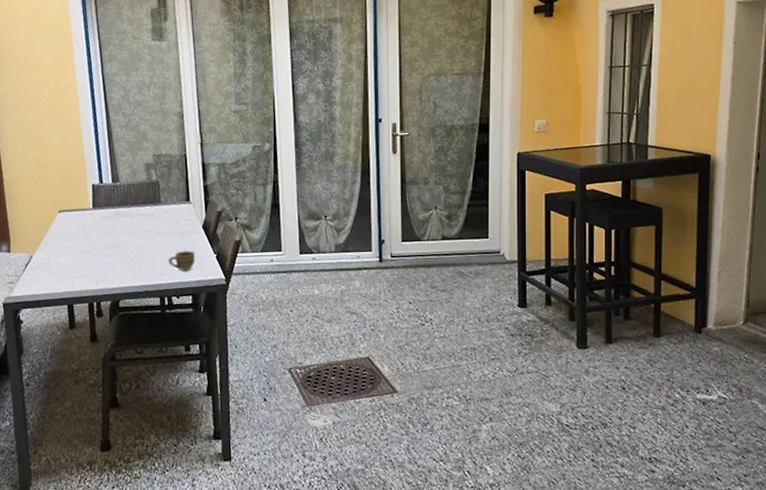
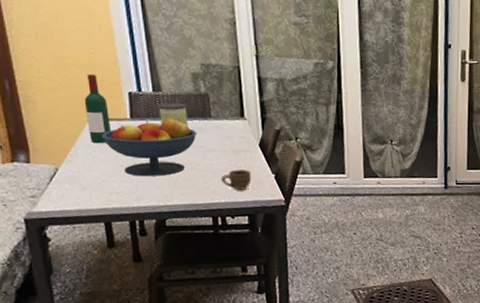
wine bottle: none [56,170,77,233] -> present [84,73,112,144]
fruit bowl: none [68,204,149,261] -> present [101,117,197,177]
candle: none [115,192,141,212] -> present [157,103,188,126]

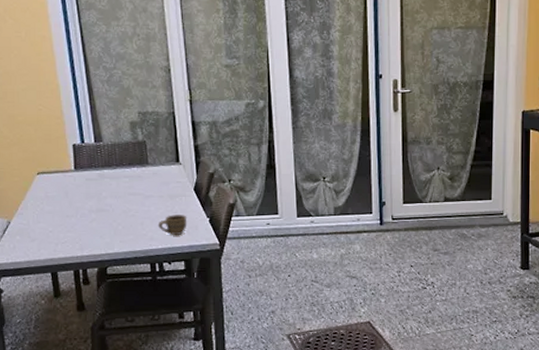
wine bottle: present [84,73,112,144] -> none [33,129,58,196]
fruit bowl: present [101,117,197,177] -> none [48,165,136,226]
candle: present [157,103,188,126] -> none [98,152,127,174]

